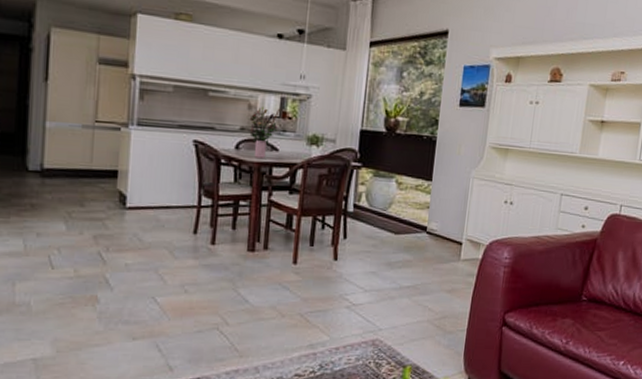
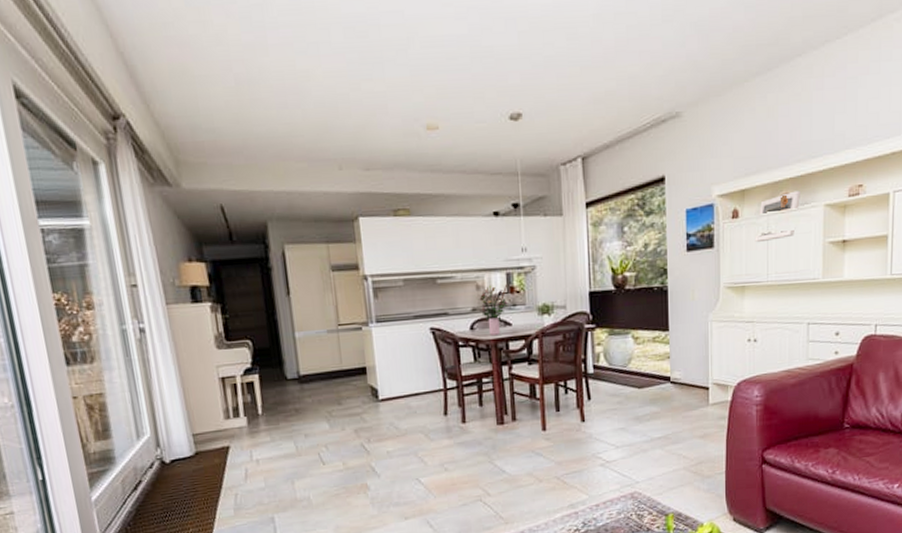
picture frame: none [523,66,570,110] -> present [755,190,800,243]

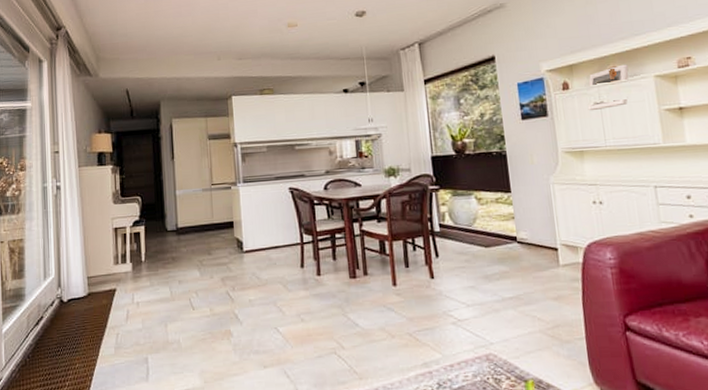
bouquet: present [477,284,508,335] -> none [330,149,358,195]

